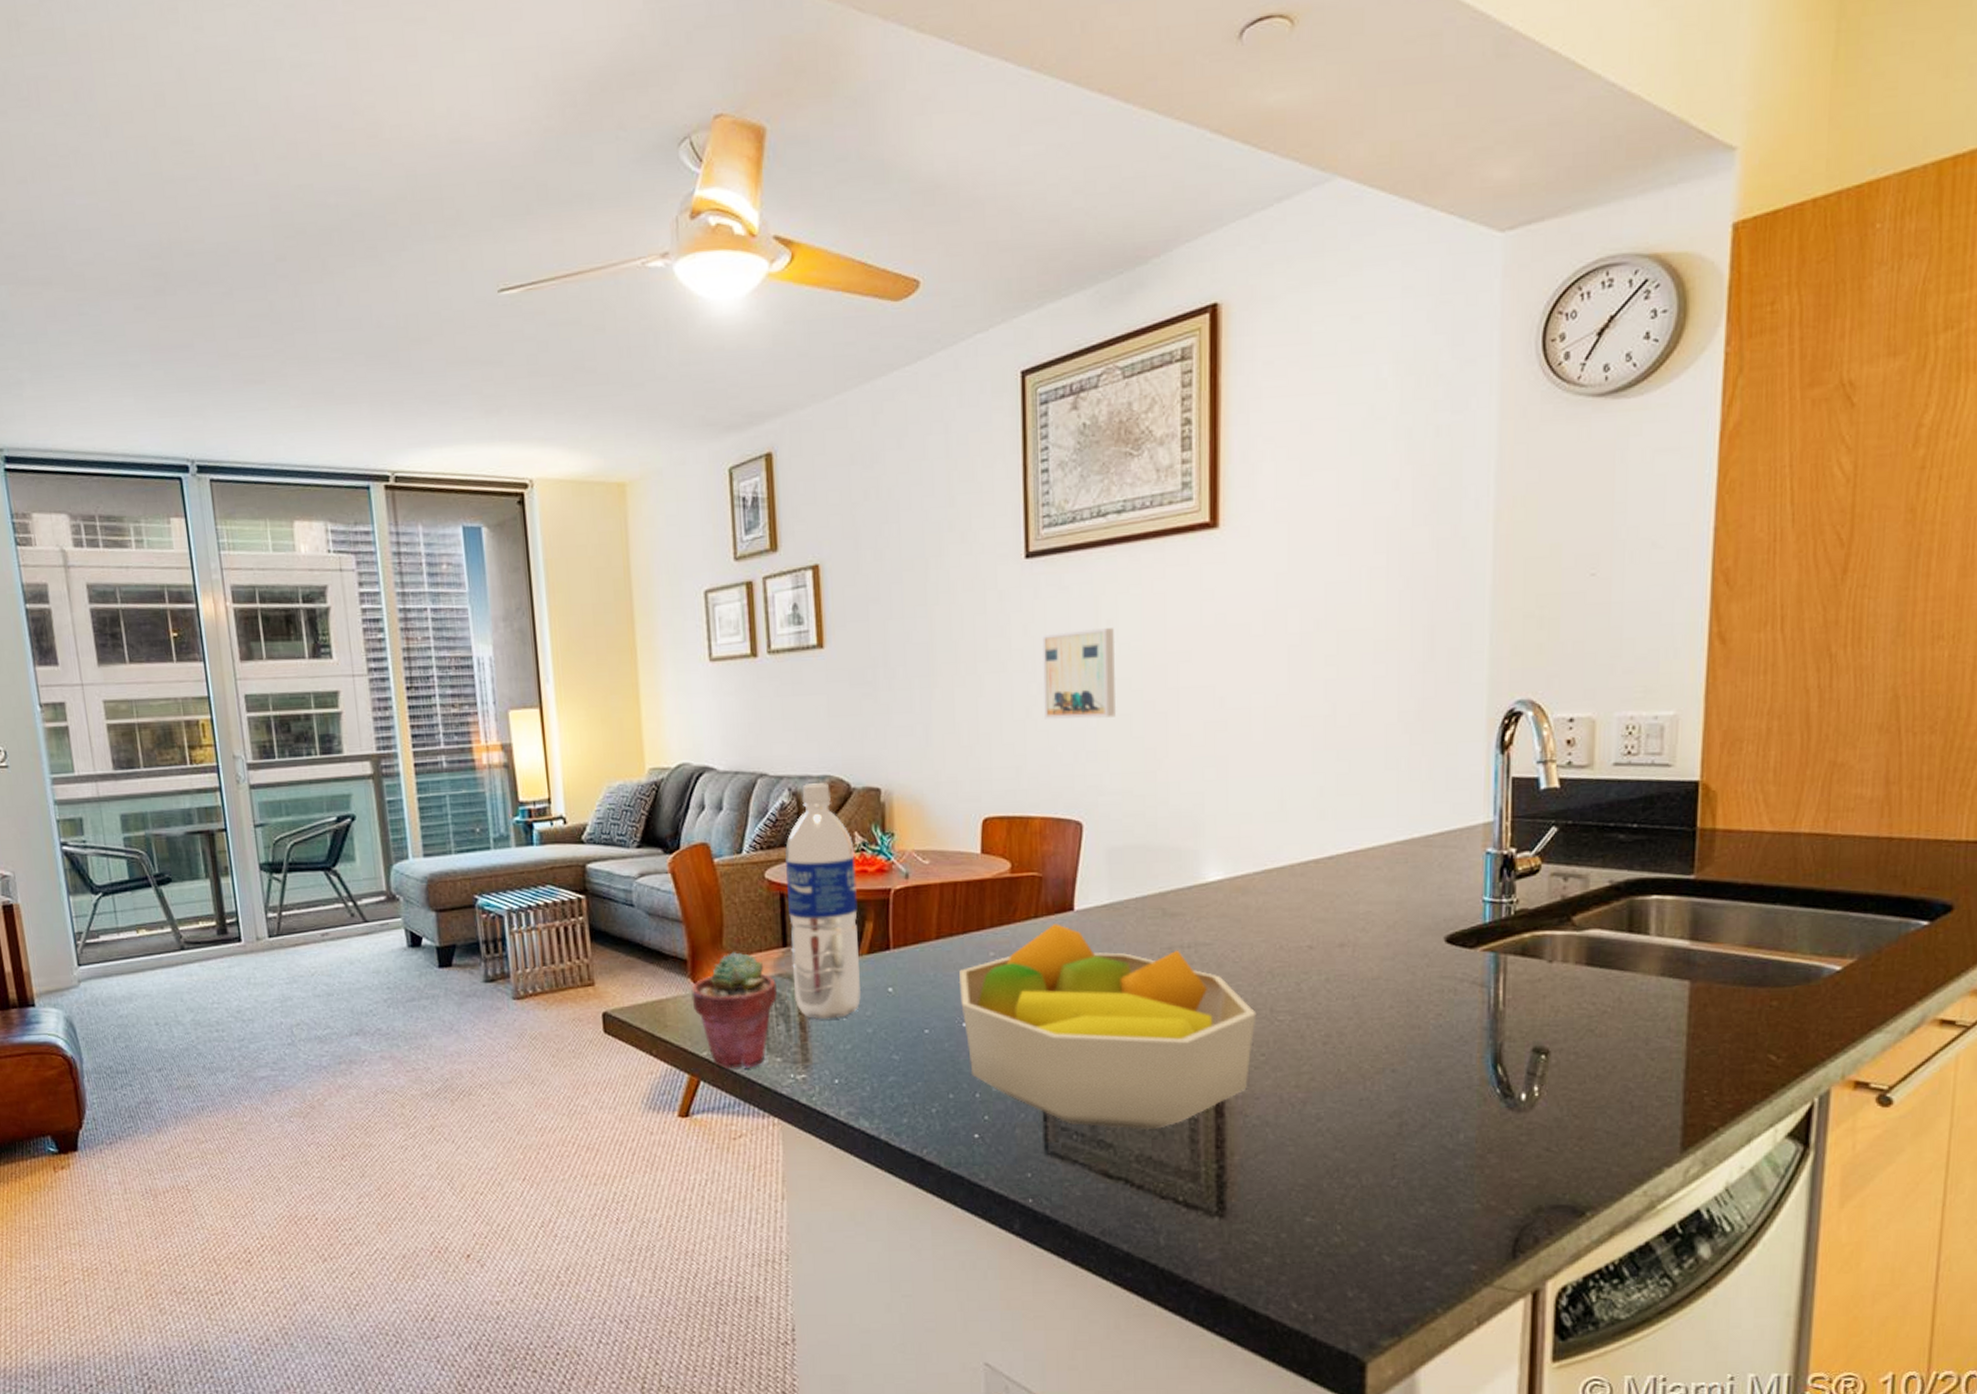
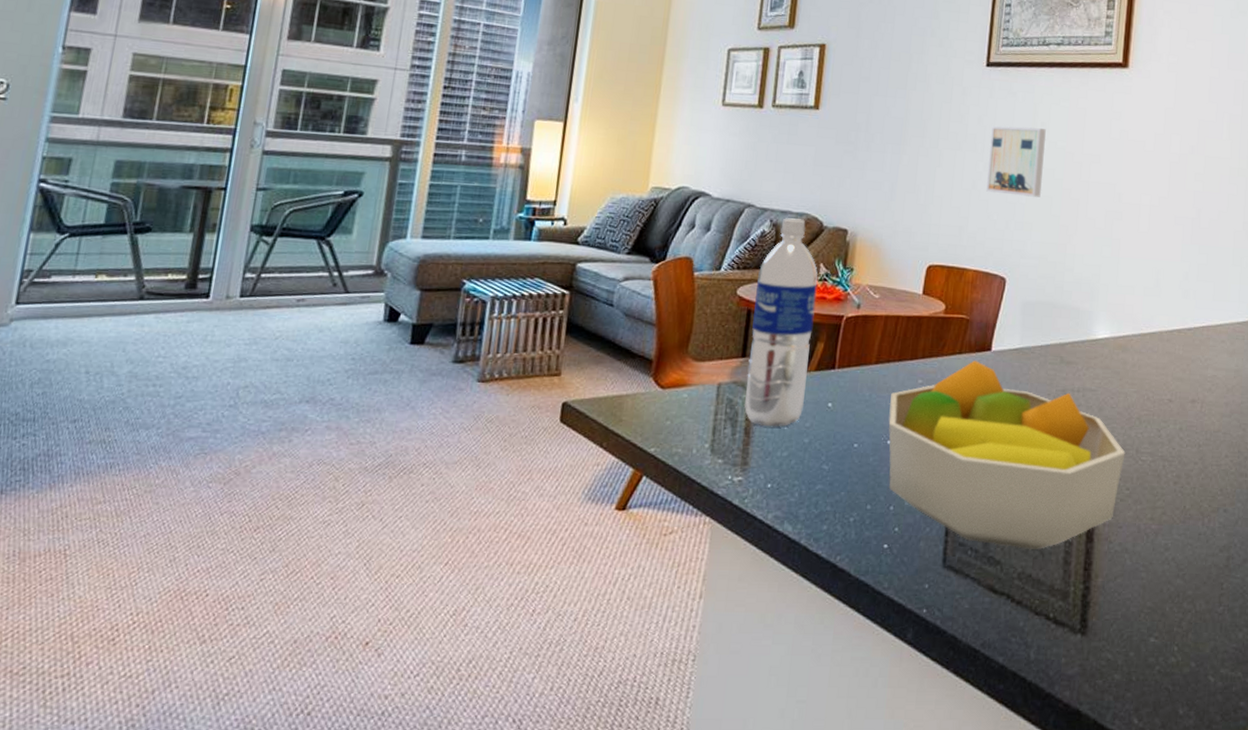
potted succulent: present [691,951,777,1069] -> none [650,356,730,467]

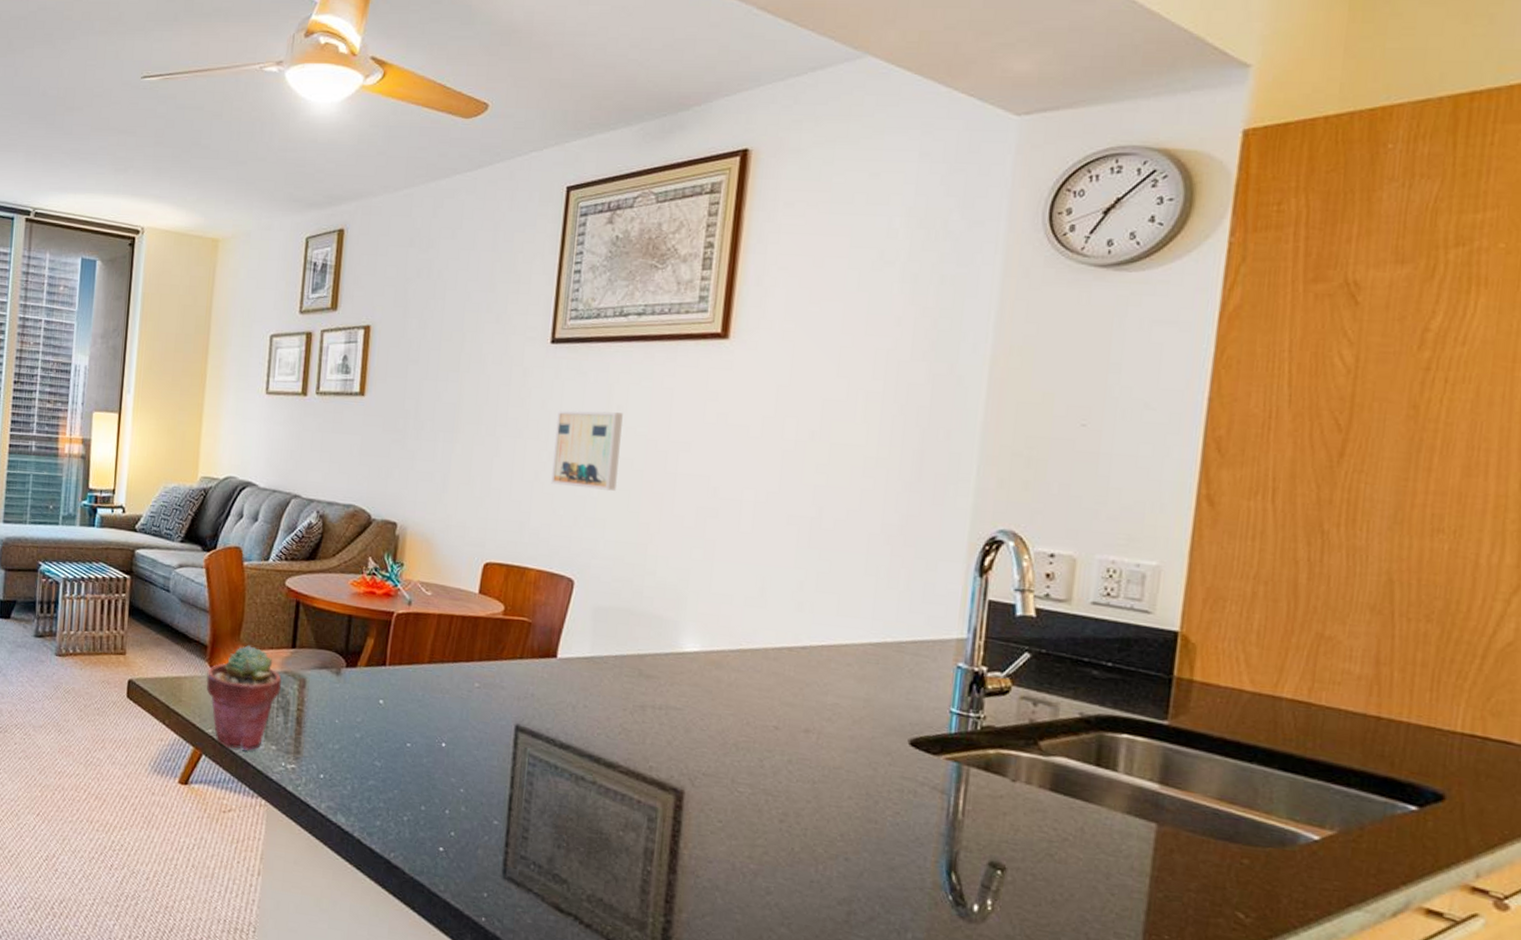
potted succulent: none [650,356,730,467] -> present [206,644,282,751]
water bottle: present [744,218,818,427] -> none [295,509,367,720]
fruit bowl: present [888,360,1126,549] -> none [442,667,718,874]

